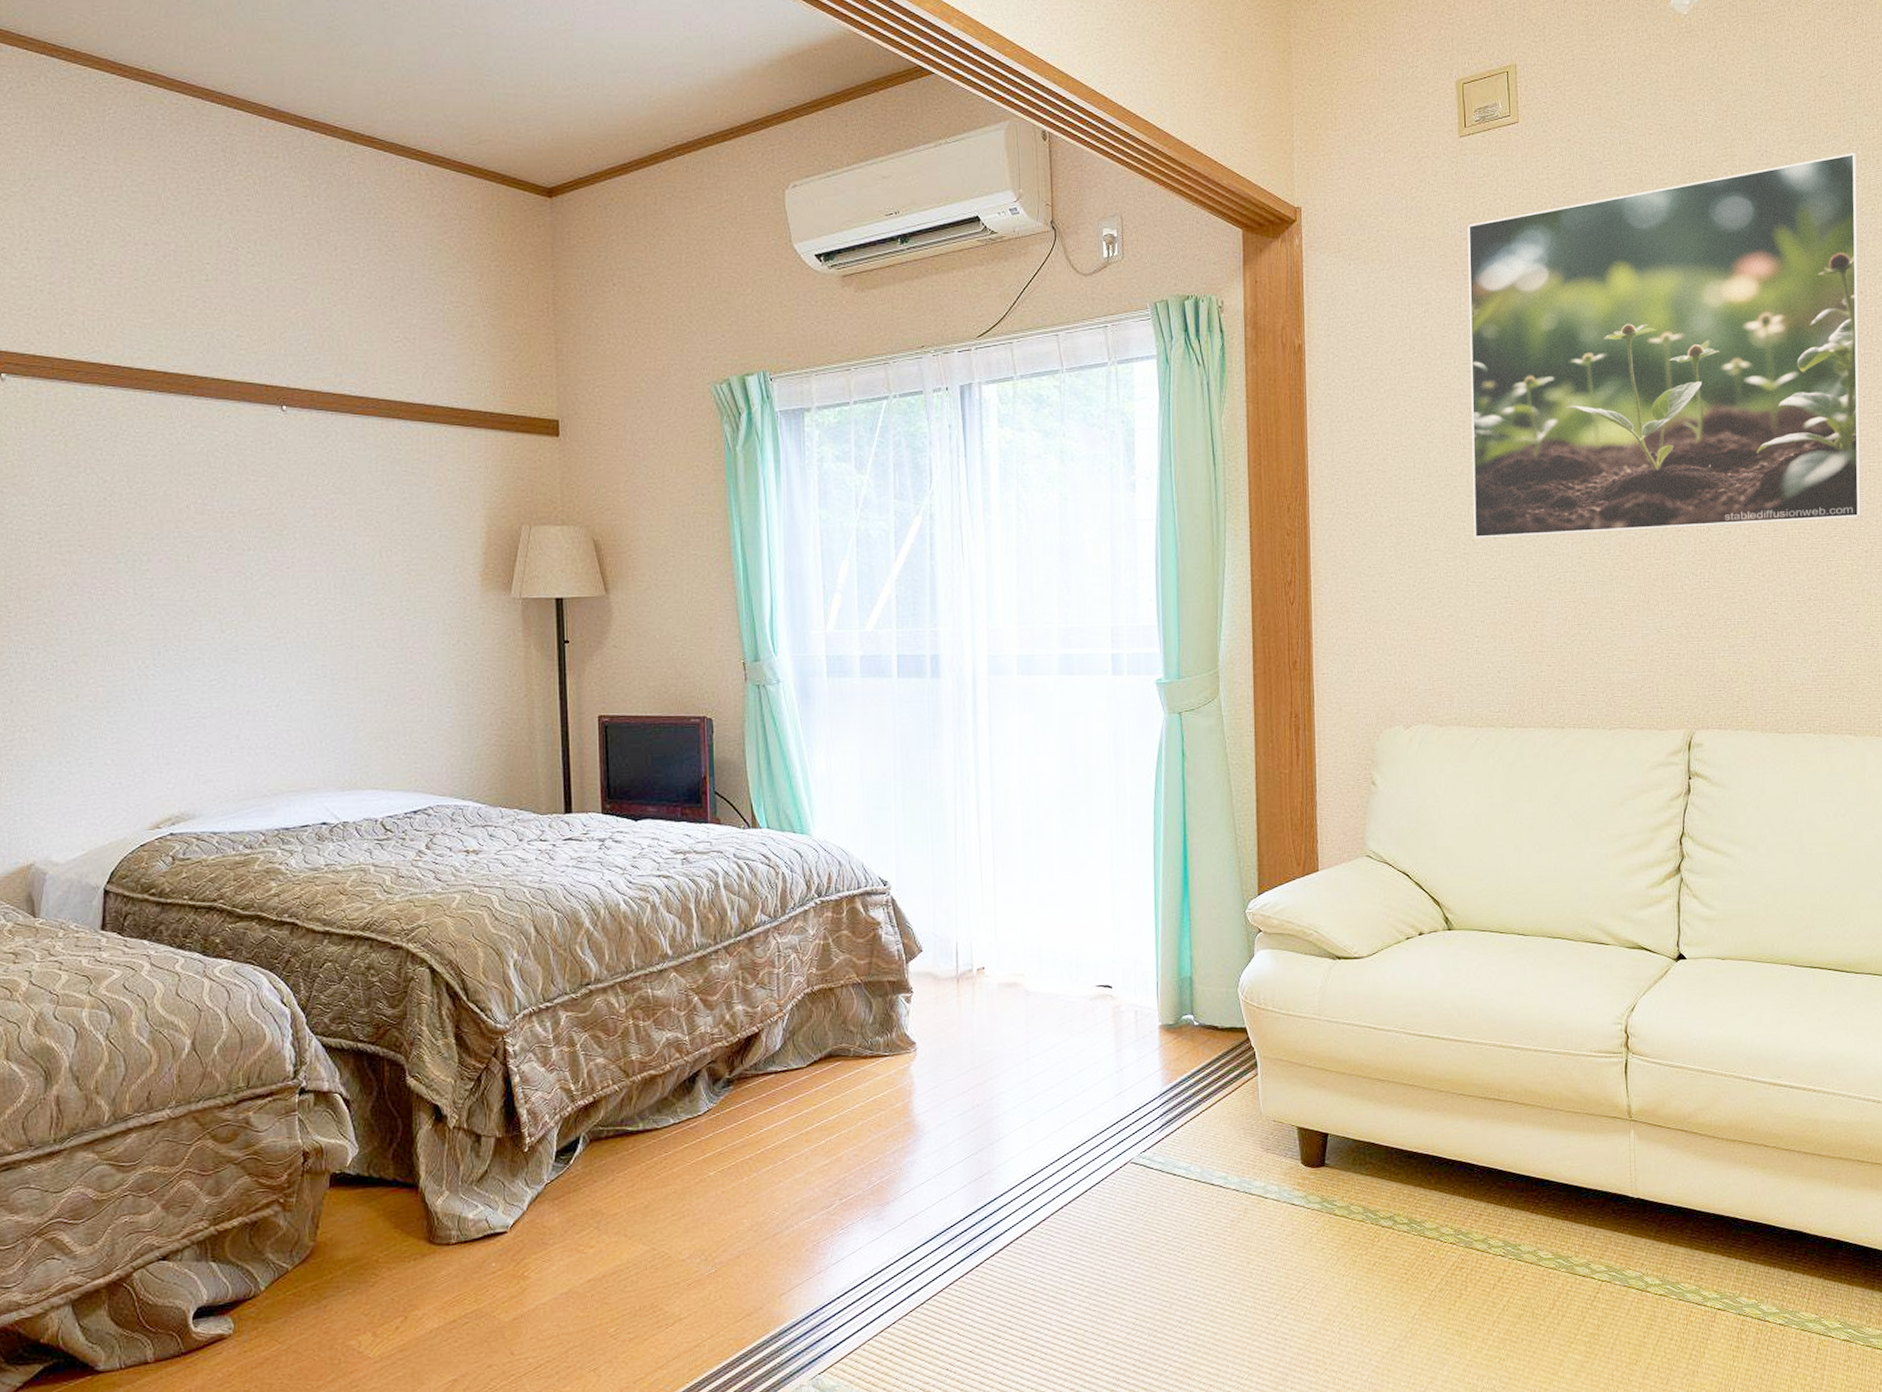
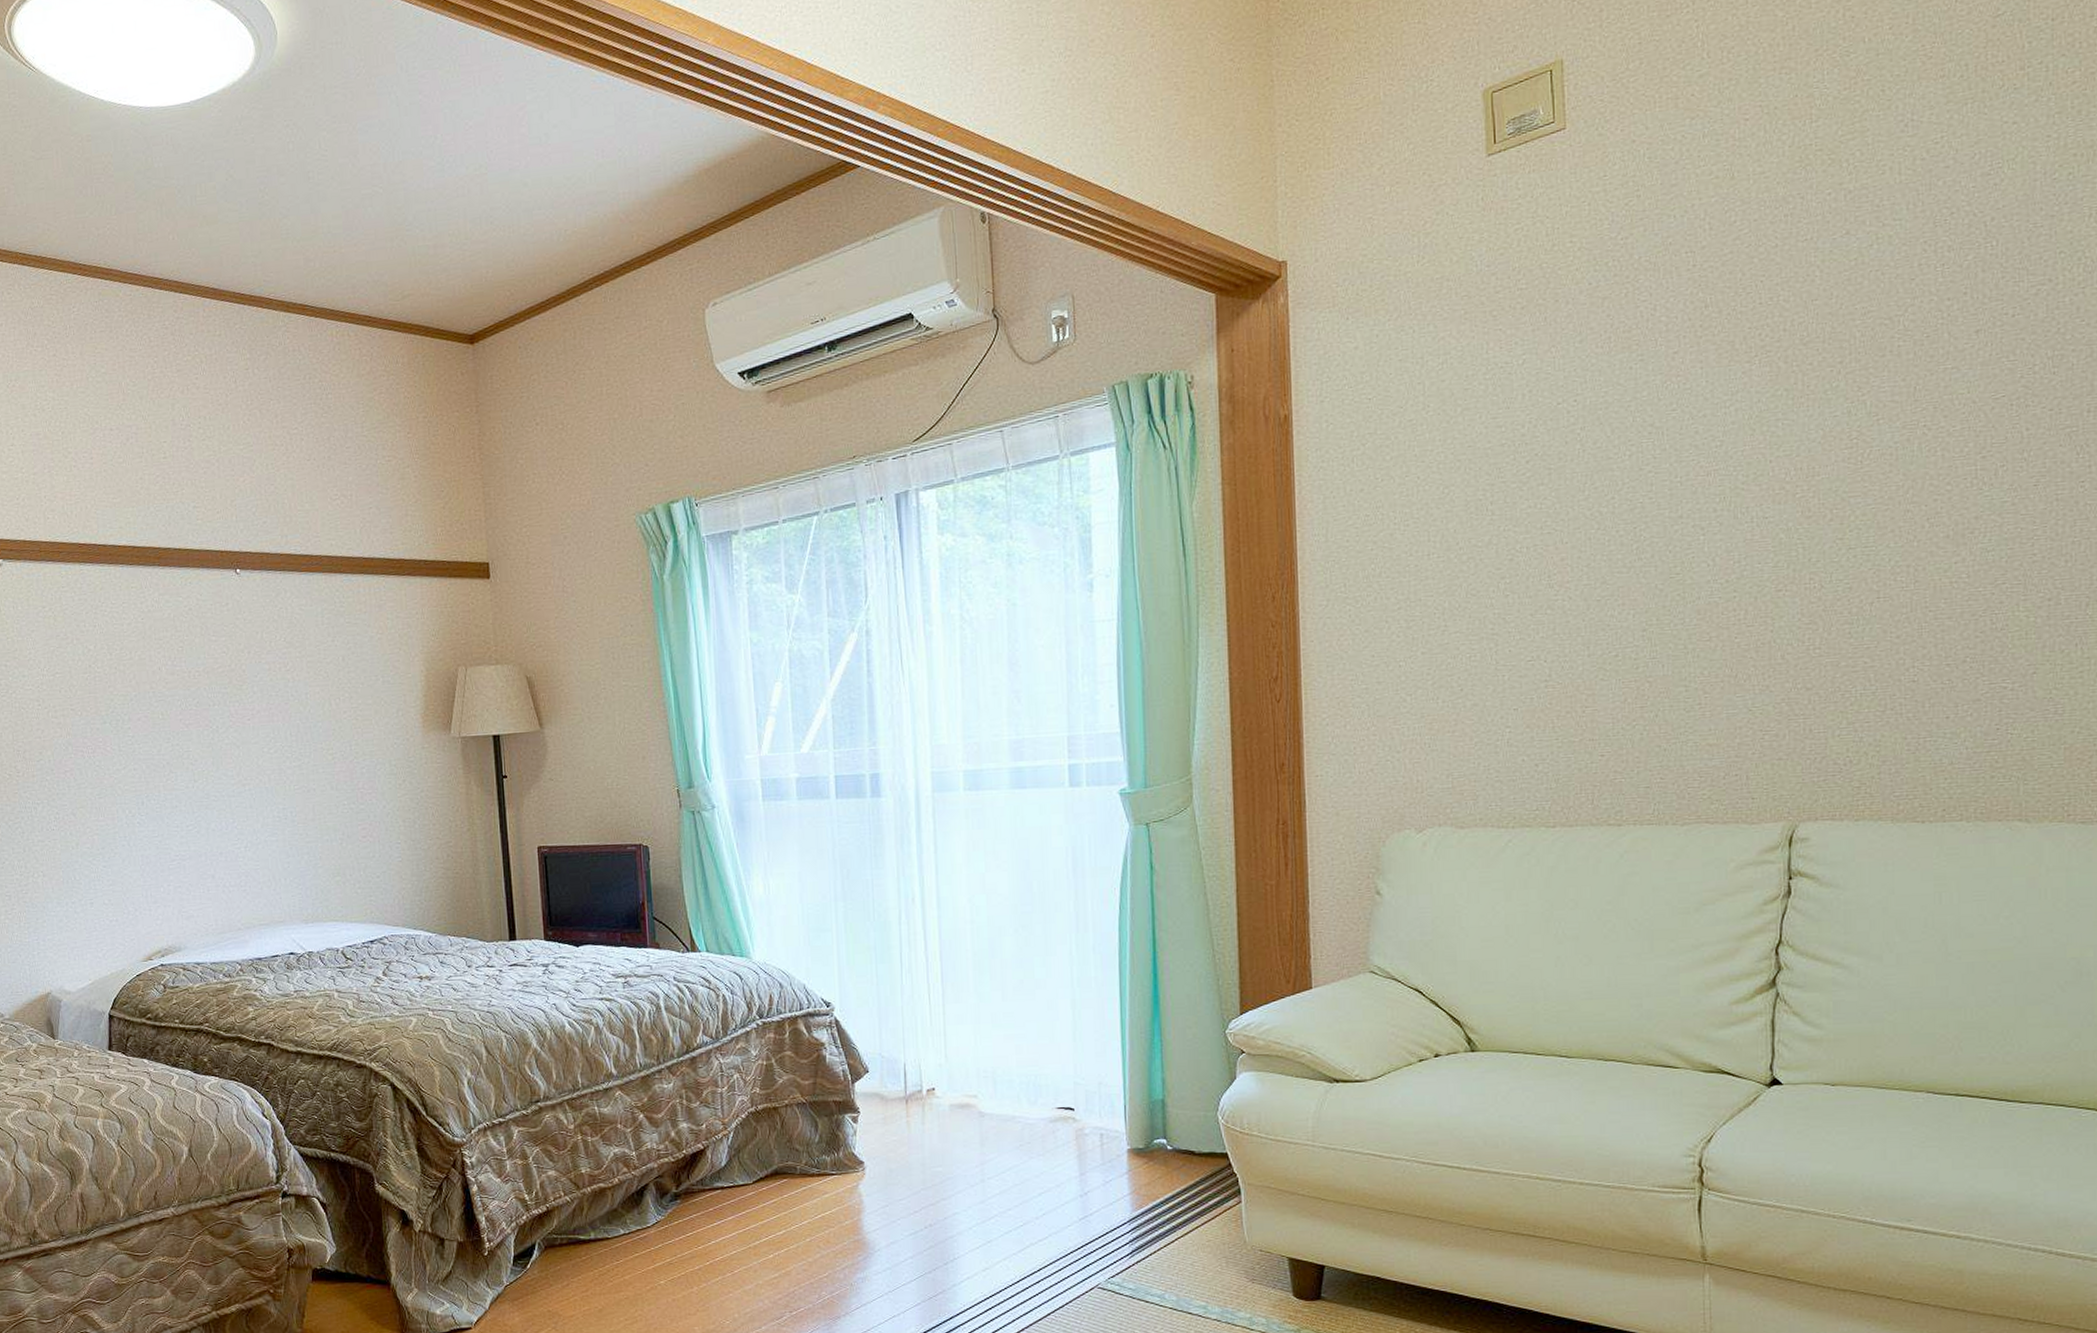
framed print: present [1467,153,1862,539] -> none [1497,105,2048,617]

